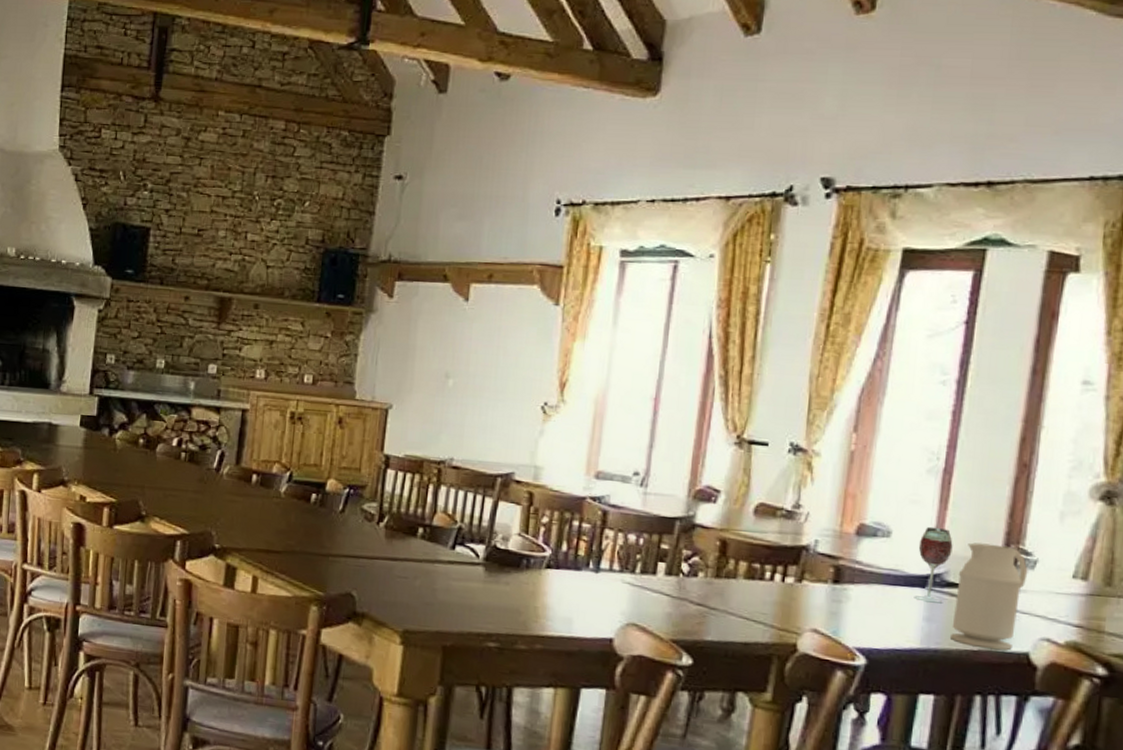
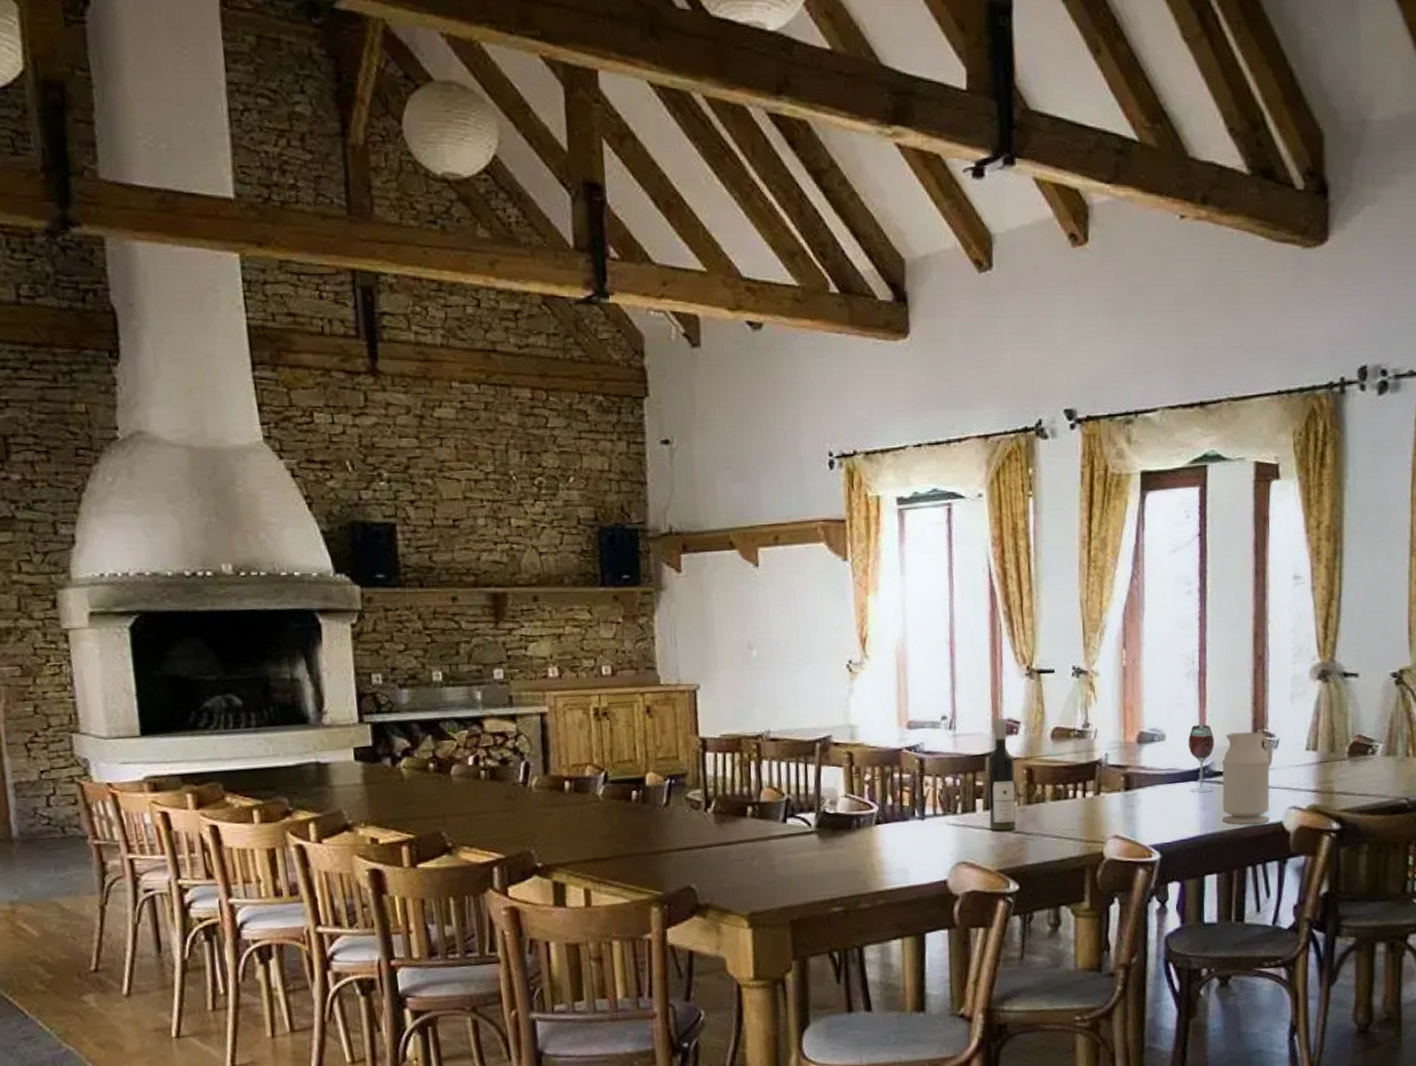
bottle: none [669,482,708,603] -> present [988,717,1016,833]

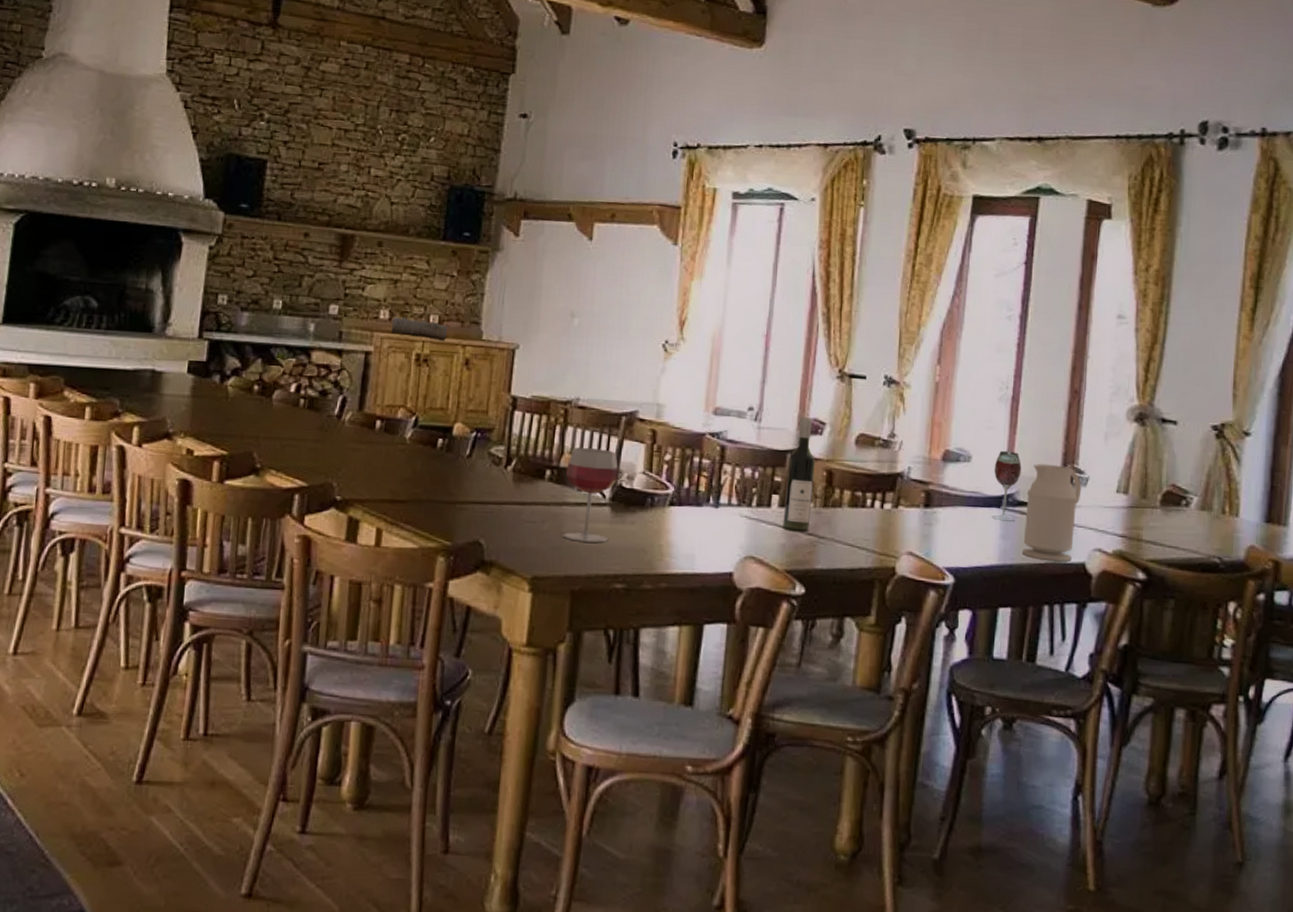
decorative log: none [562,671,623,693] -> present [390,316,448,342]
wineglass: none [767,778,821,873] -> present [562,447,618,544]

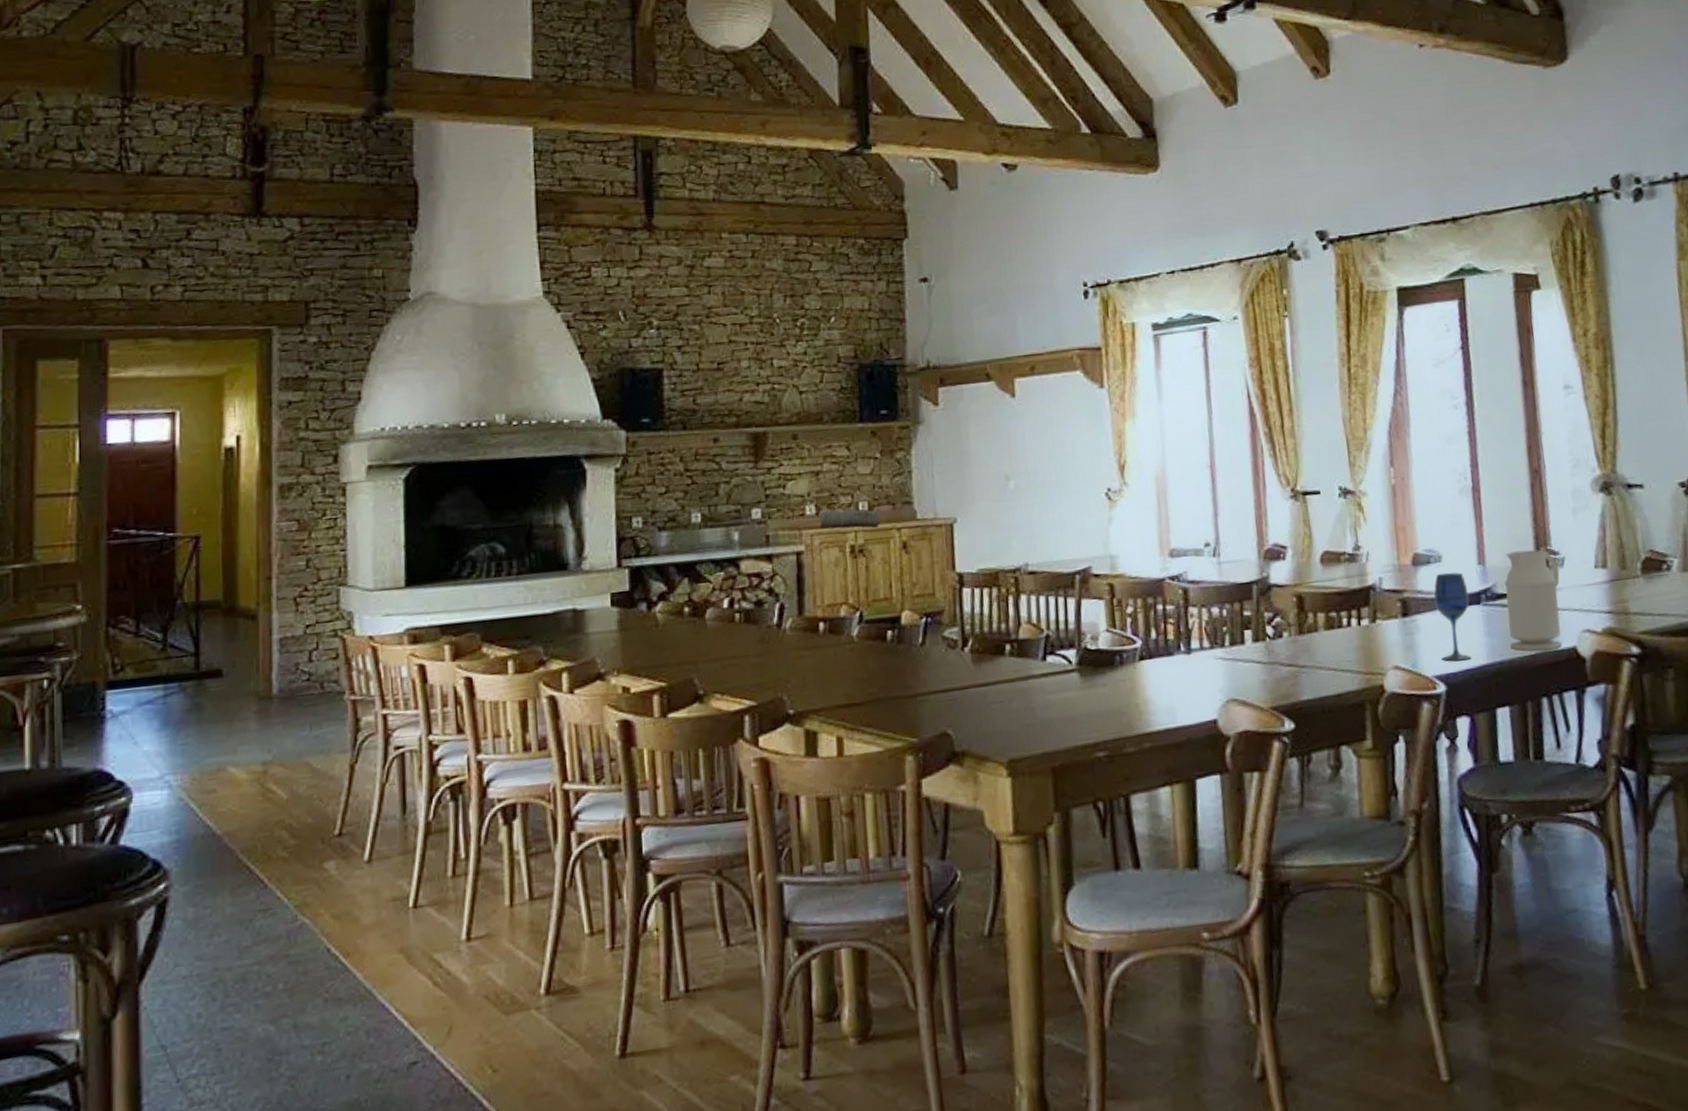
wineglass: present [562,447,618,544] -> none [1026,612,1082,715]
bottle: present [783,416,815,532] -> none [1255,543,1288,666]
wineglass: none [954,472,991,559] -> present [1433,572,1472,662]
wineglass: present [993,450,1022,522] -> none [1466,543,1497,618]

